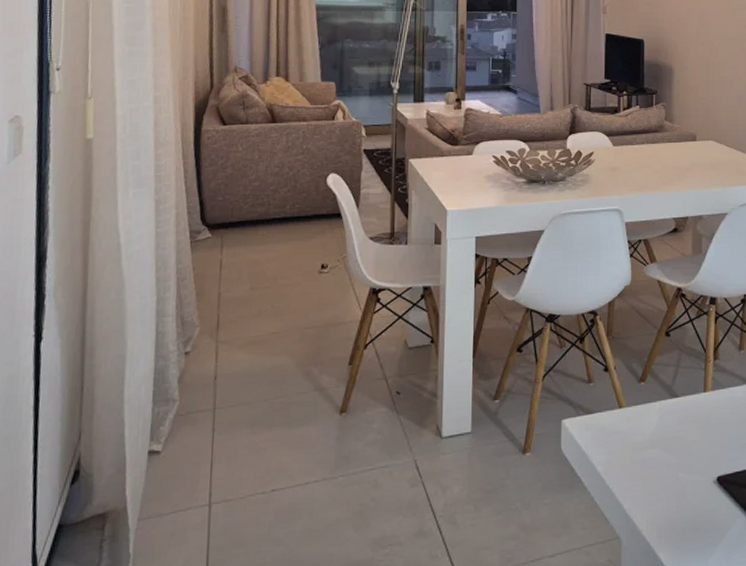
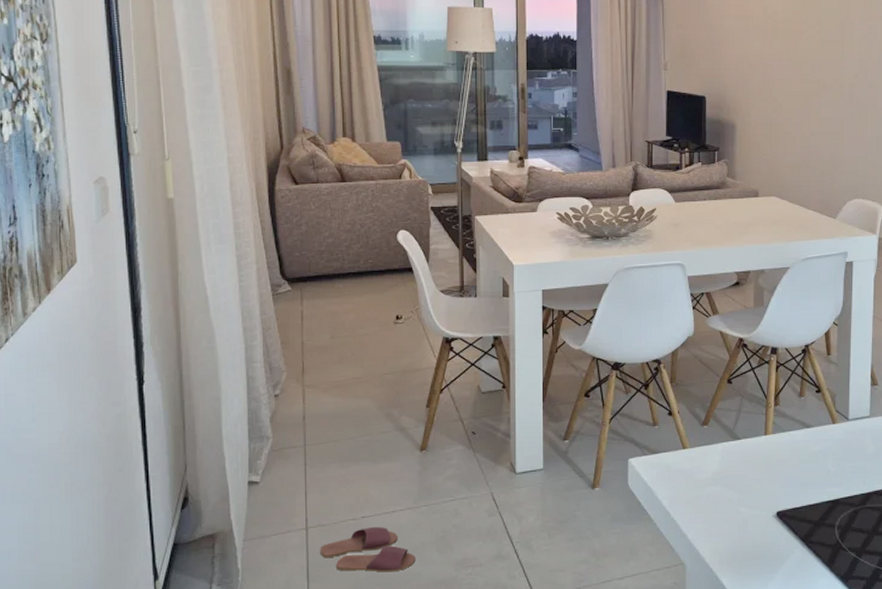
slippers: none [223,500,329,555] -> present [320,526,416,573]

